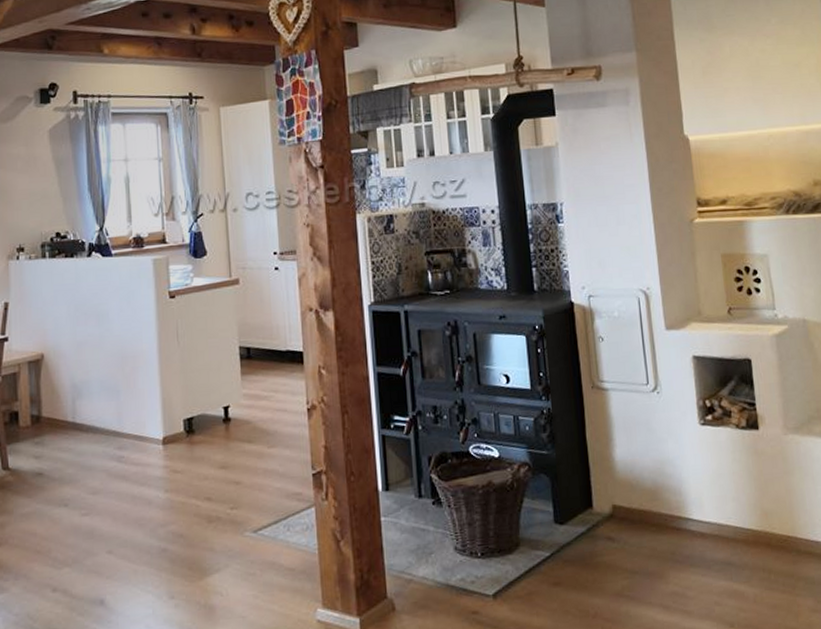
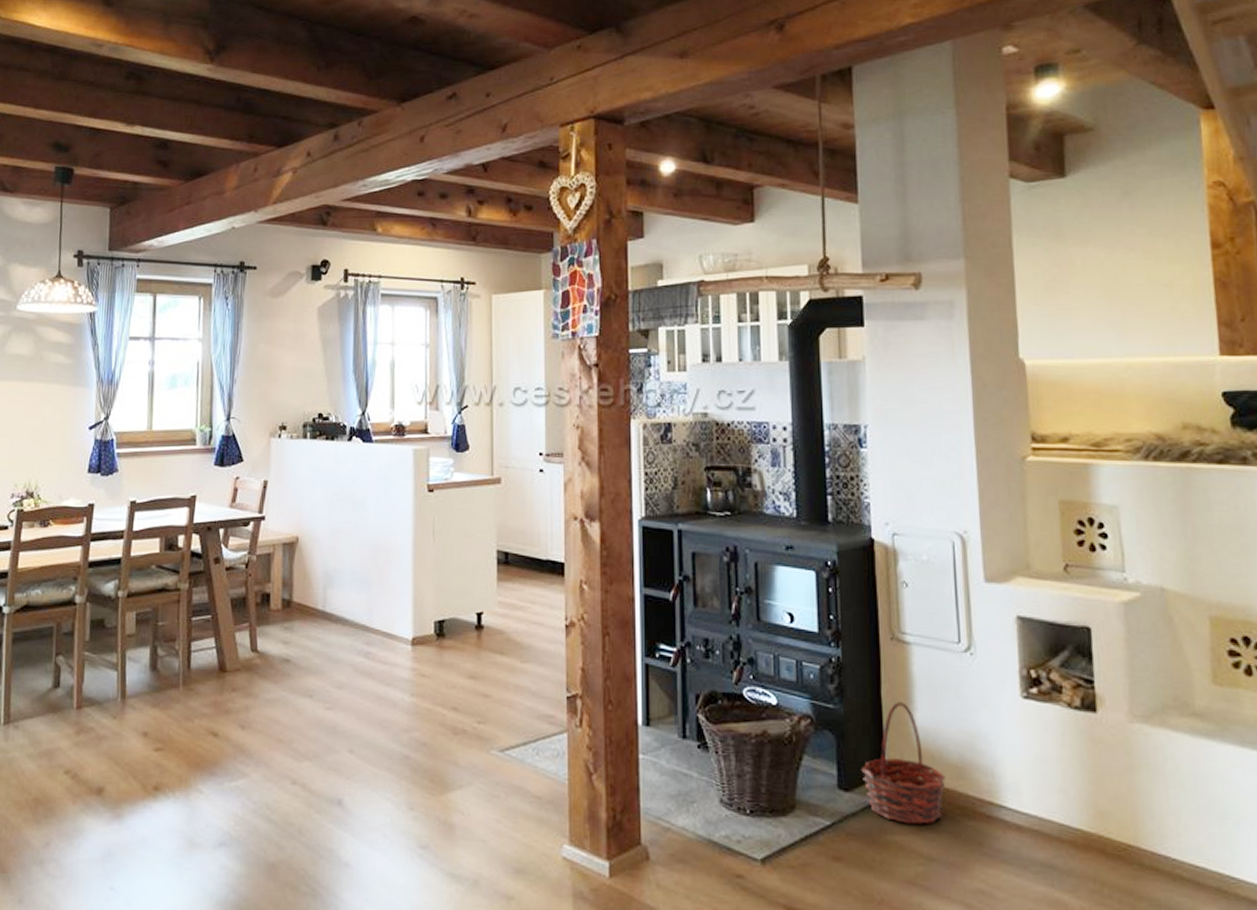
basket: none [573,441,643,545] -> present [861,702,946,824]

